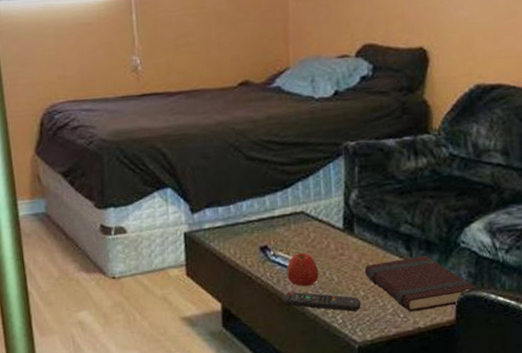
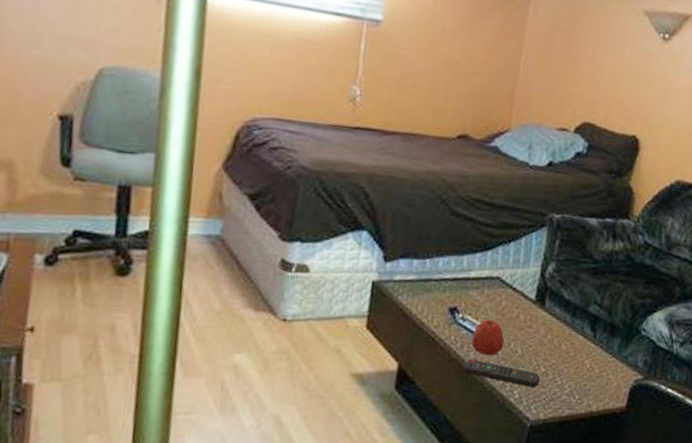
book: present [364,255,478,312] -> none [548,338,651,395]

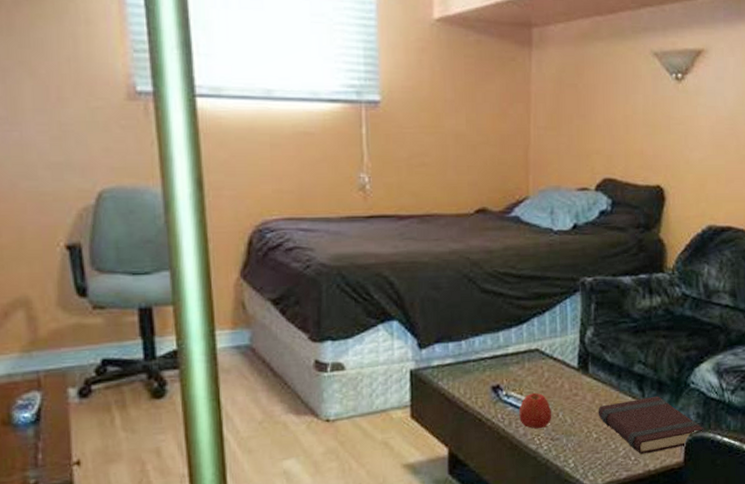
remote control: present [464,359,541,388] -> none [515,434,594,455]
book: none [548,338,651,395] -> present [598,396,705,454]

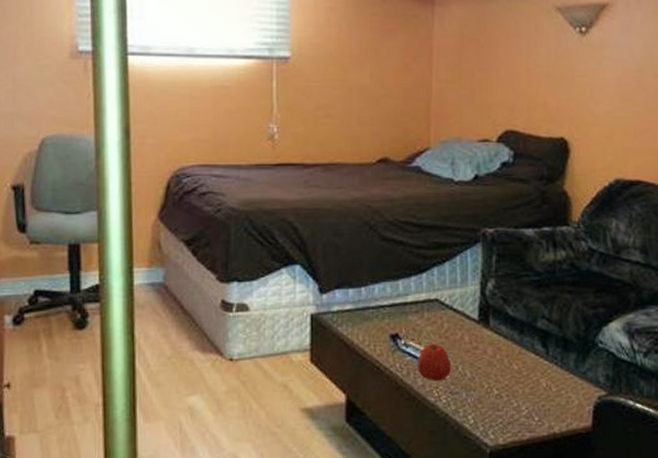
book: present [598,396,705,454] -> none [499,354,615,415]

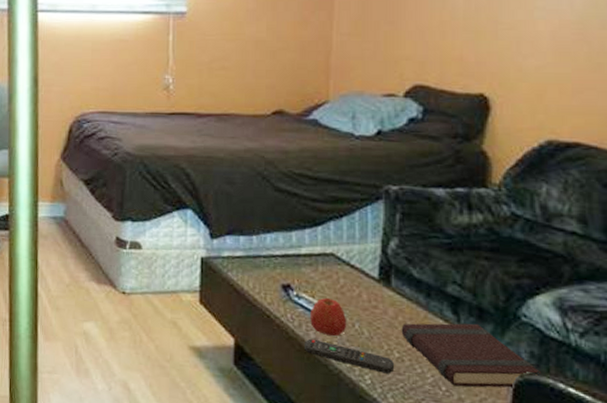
remote control: none [413,386,495,411] -> present [305,338,395,374]
book: none [499,354,615,415] -> present [401,323,542,388]

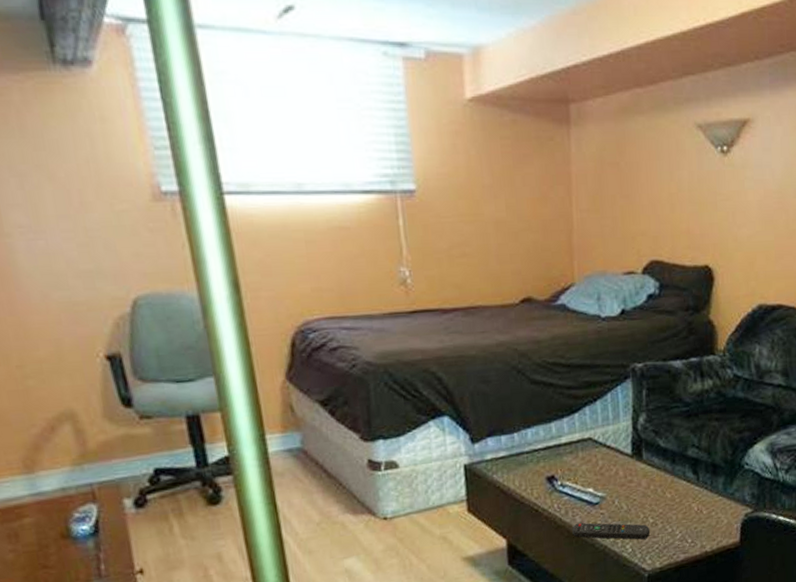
apple: present [310,297,347,336] -> none [575,481,608,517]
book: present [401,323,542,388] -> none [653,478,760,537]

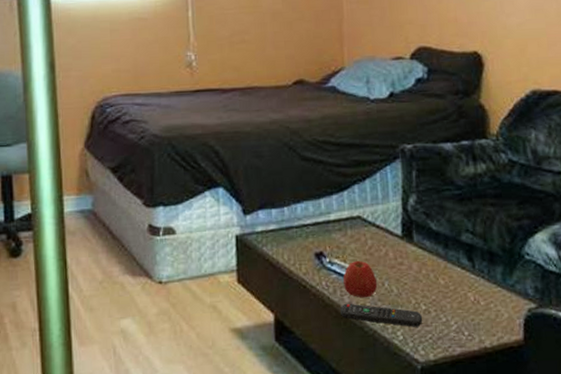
apple: none [575,481,608,517] -> present [343,260,378,297]

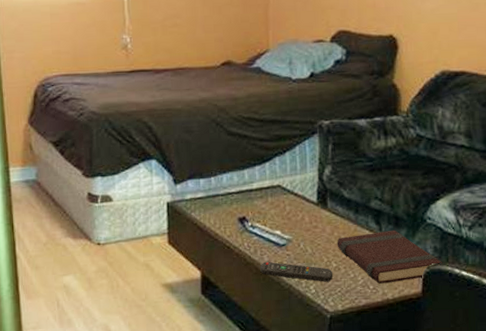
apple: present [343,260,378,297] -> none [263,224,294,257]
book: none [425,267,546,330] -> present [337,230,443,284]

